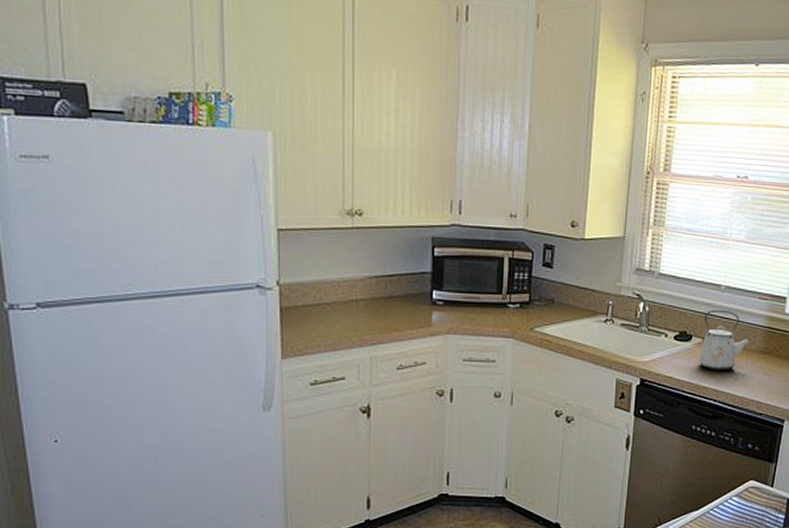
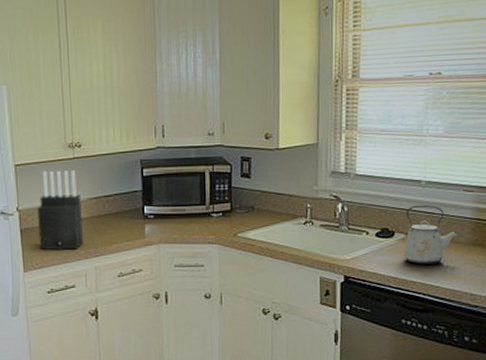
knife block: none [303,239,358,335] -> present [37,170,83,250]

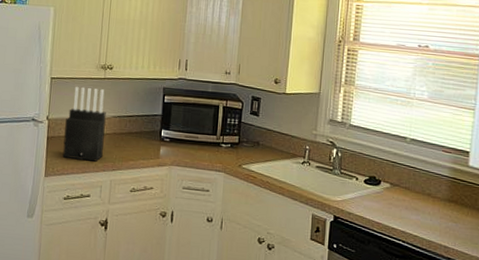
kettle: present [404,204,459,265] -> none [387,158,437,215]

